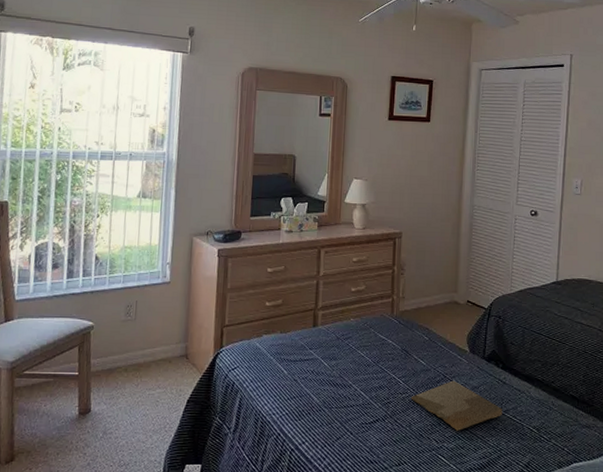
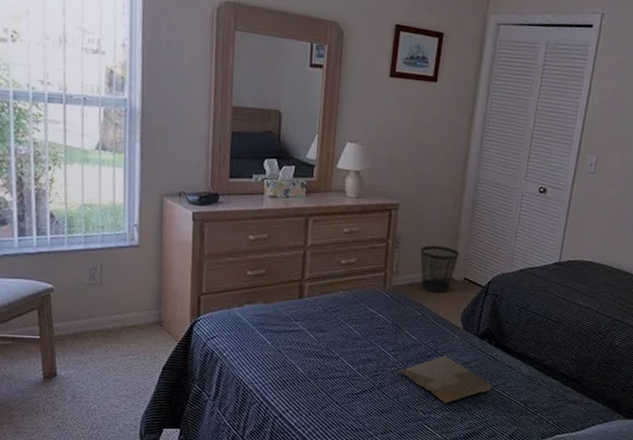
wastebasket: none [424,270,461,317] -> present [420,245,460,293]

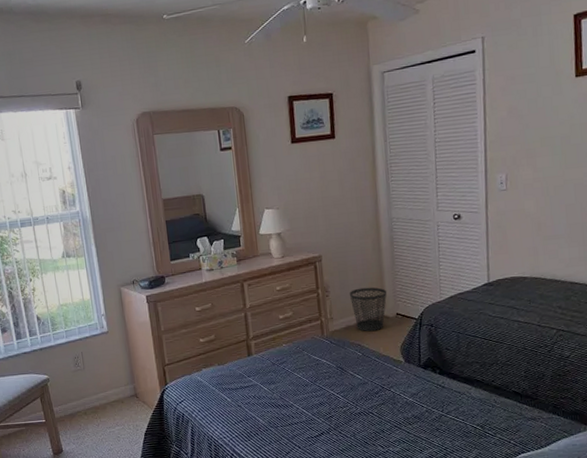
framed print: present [399,355,492,403] -> none [351,390,444,435]

